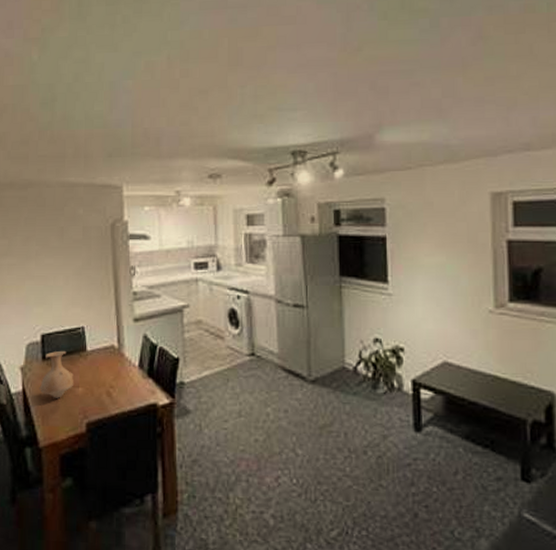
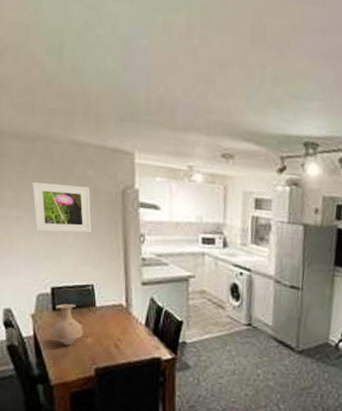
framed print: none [24,225,82,277] -> present [32,181,92,233]

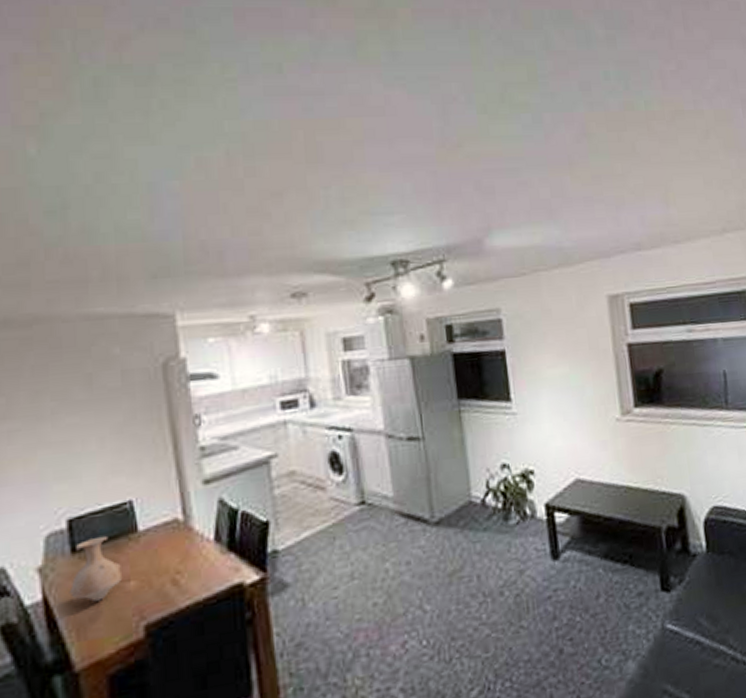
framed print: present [32,181,92,233] -> none [31,369,123,445]

